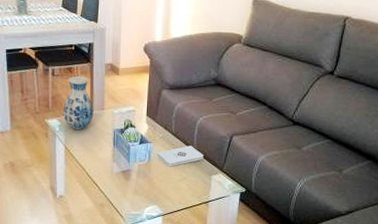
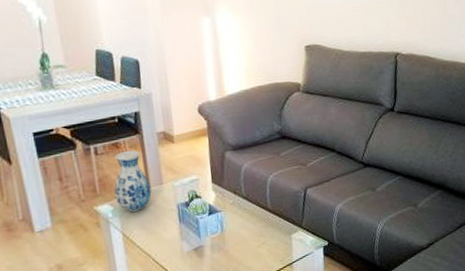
notepad: present [156,145,203,167] -> none [229,207,280,234]

